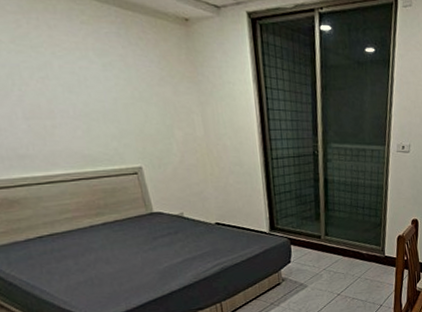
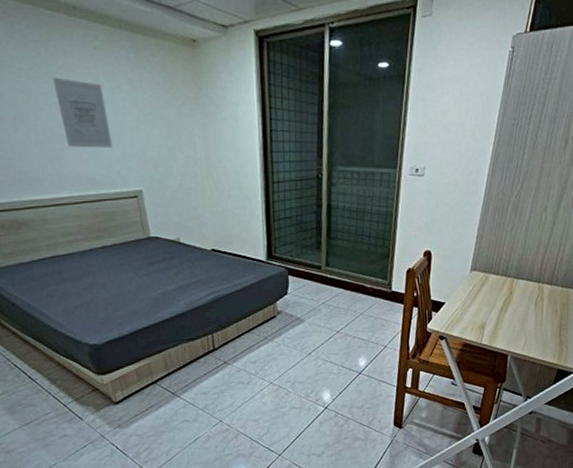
wall art: none [38,51,108,125] -> present [53,77,113,148]

